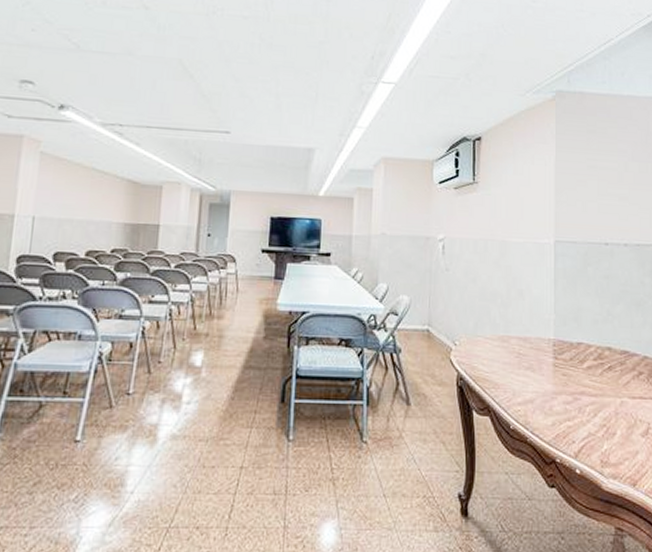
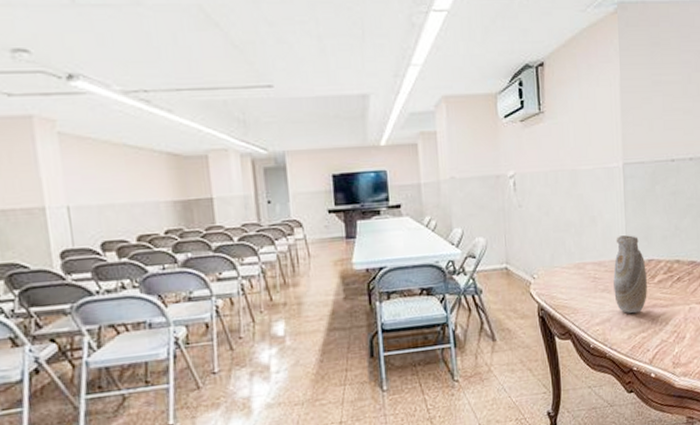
vase: none [539,313,575,399] -> present [613,235,647,314]

